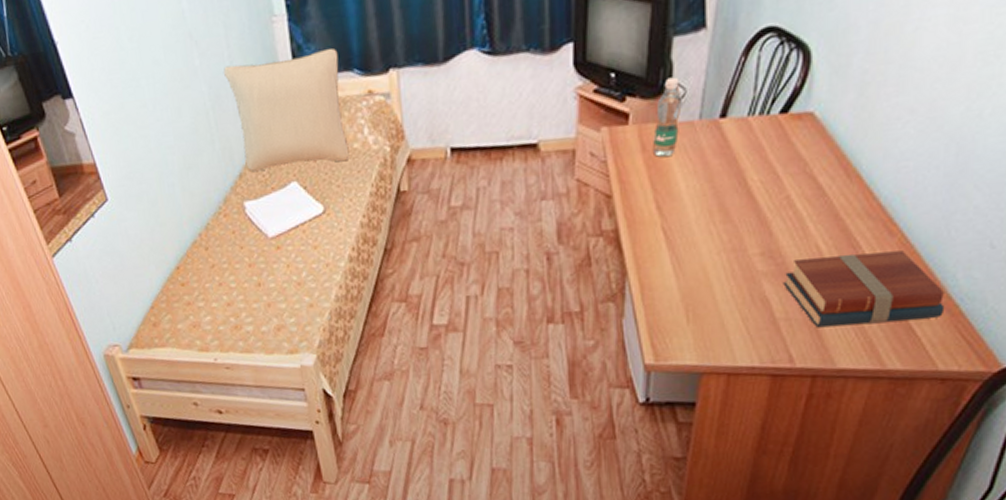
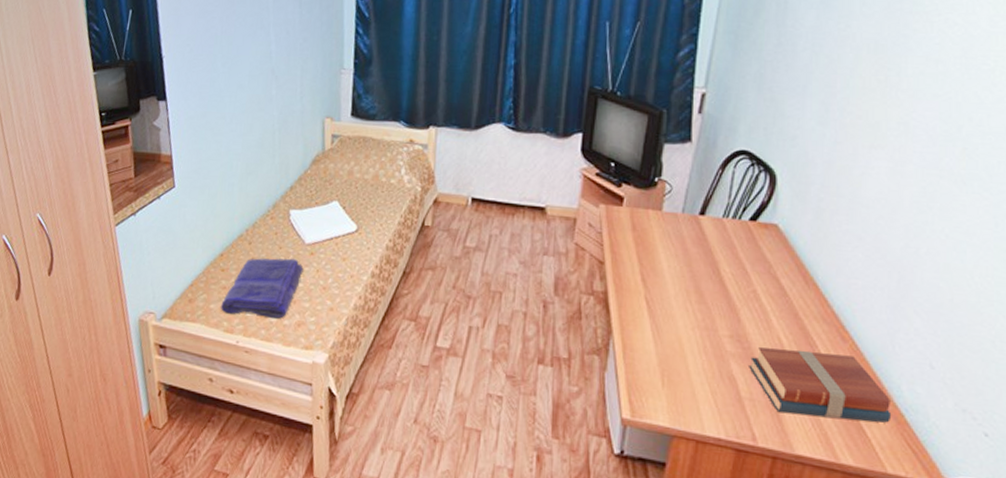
towel: none [189,257,273,331] -> present [221,258,304,319]
pillow: present [224,47,350,171] -> none [294,100,390,193]
bottle: present [653,77,682,158] -> none [642,175,668,239]

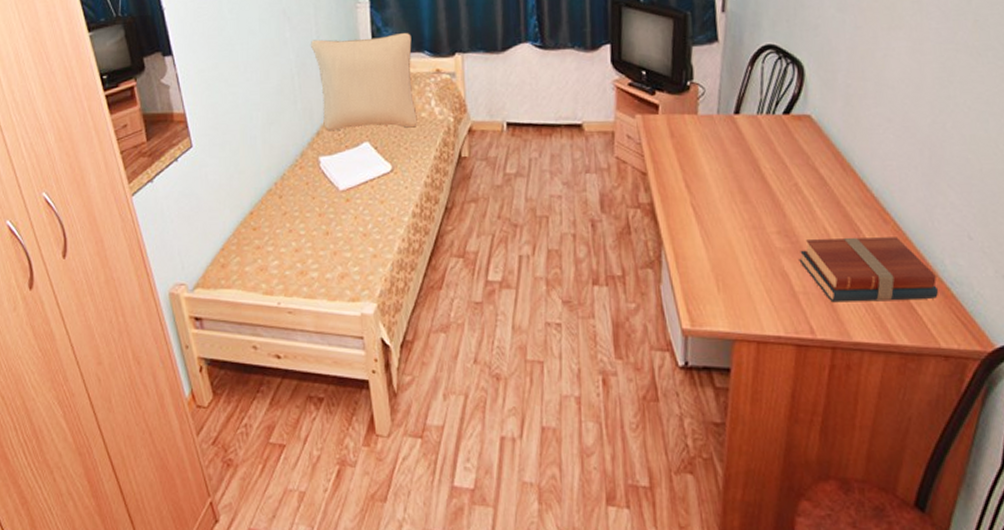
towel: present [221,258,304,319] -> none [257,207,341,275]
pillow: none [294,100,390,193] -> present [311,32,417,130]

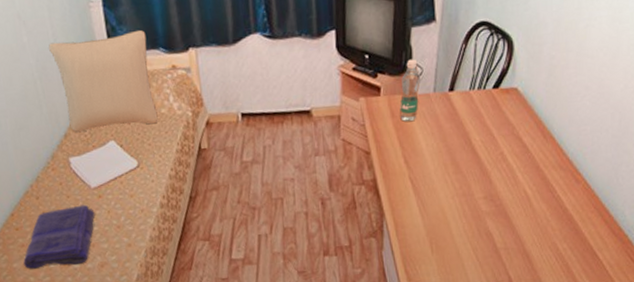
towel: none [257,207,341,275] -> present [23,204,95,269]
bottle: none [679,78,703,144] -> present [399,59,420,122]
books: present [799,237,939,303] -> none [502,194,618,255]

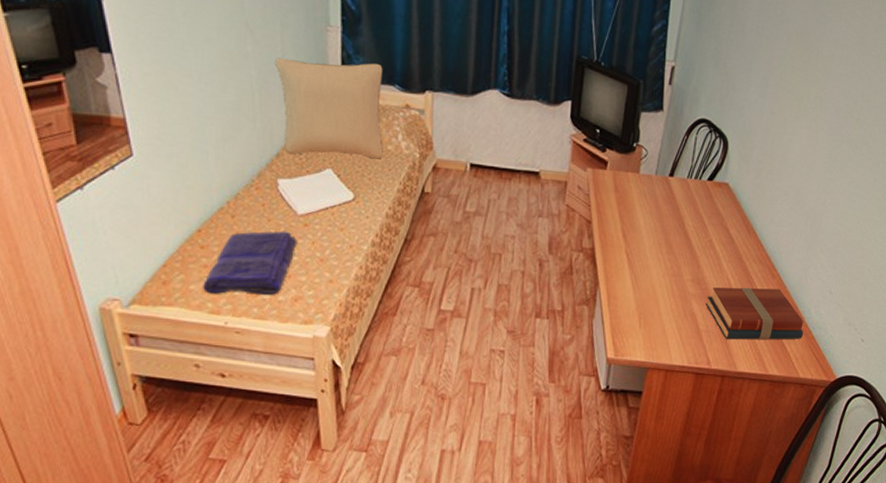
bottle: present [399,59,420,122] -> none [623,140,645,199]
books: none [502,194,618,255] -> present [705,287,804,340]

